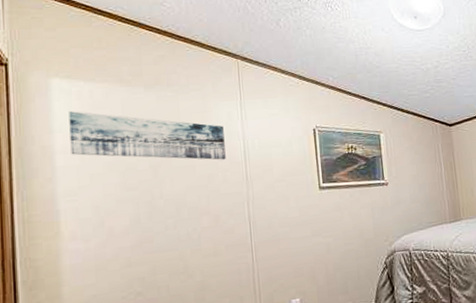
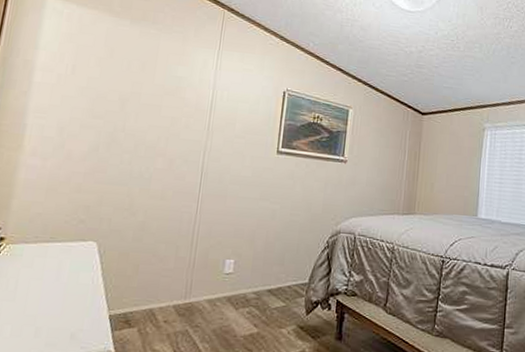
wall art: present [69,111,226,160] -> none [49,31,197,106]

